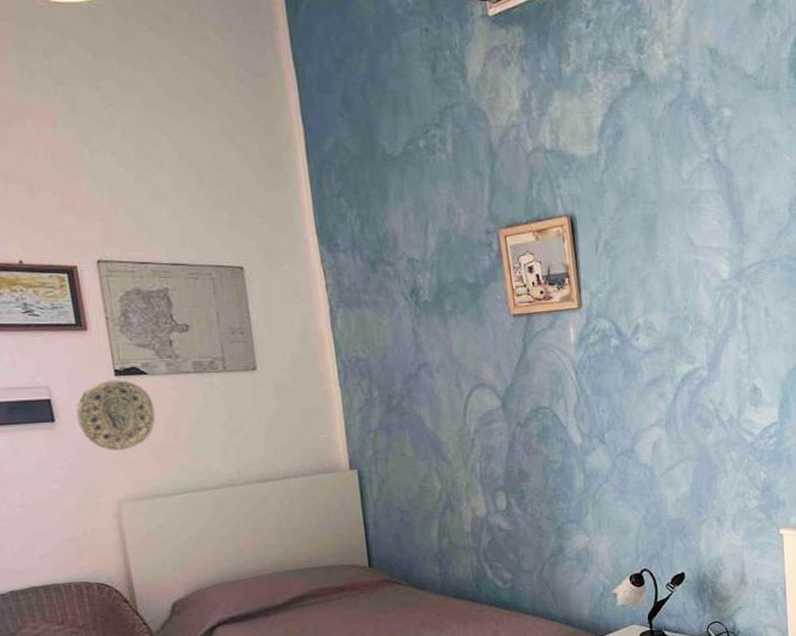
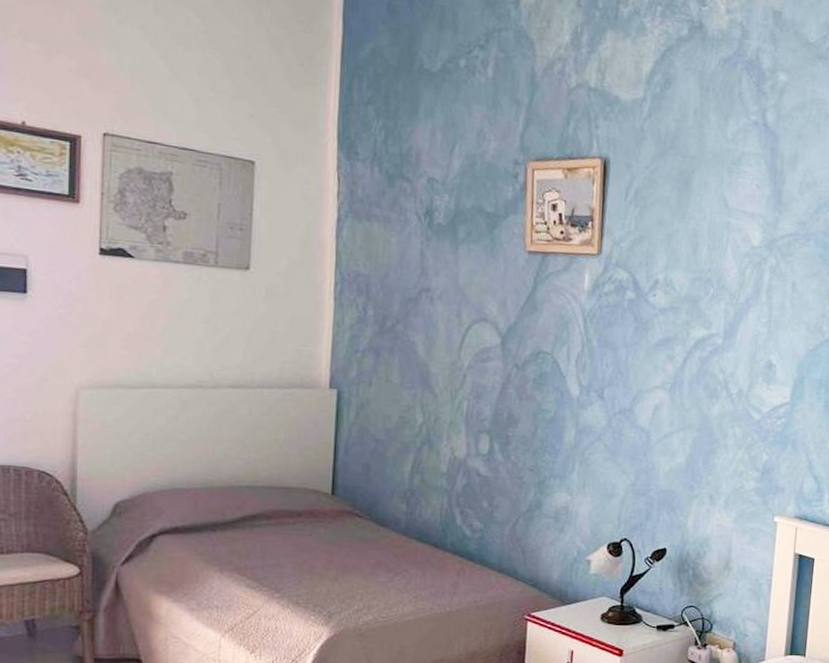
decorative plate: present [76,380,156,451] -> none [51,258,135,334]

